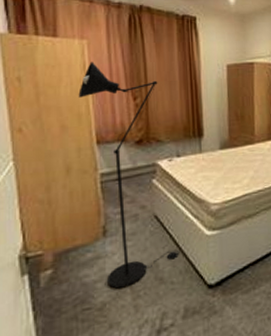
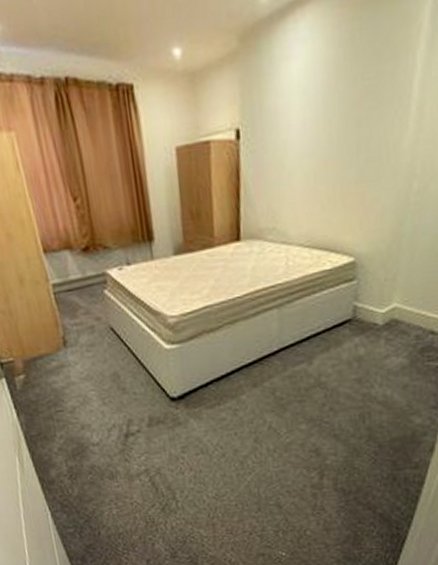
floor lamp: present [78,62,180,289] -> none [16,158,139,395]

